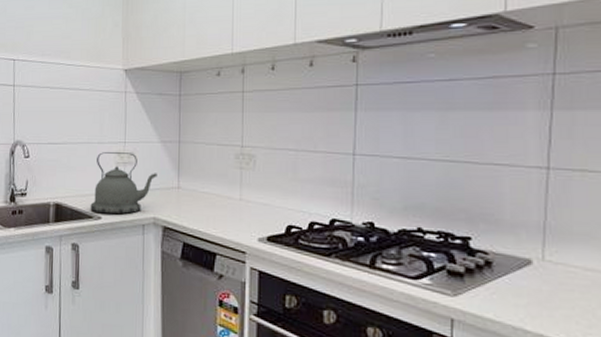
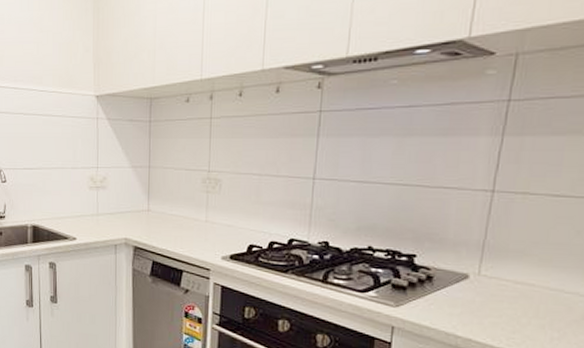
kettle: present [90,152,157,215] -> none [65,177,128,236]

